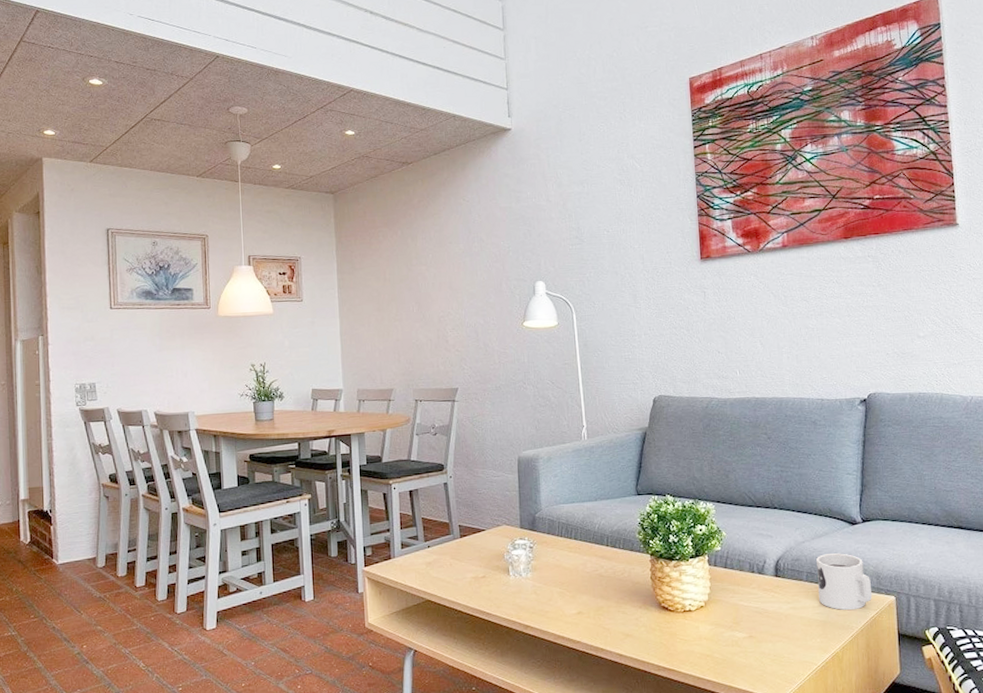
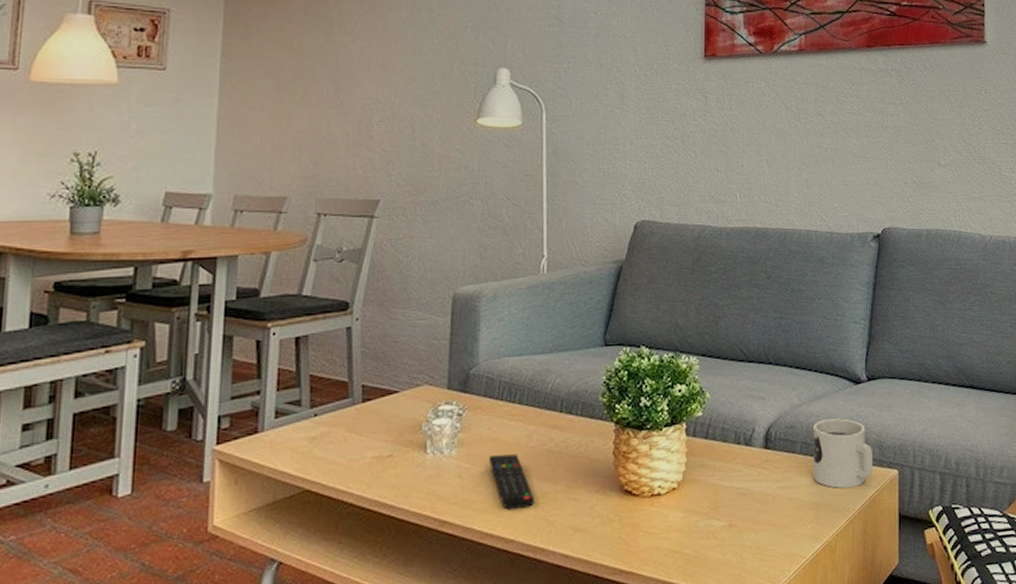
remote control: none [555,577,593,619] -> present [488,454,535,511]

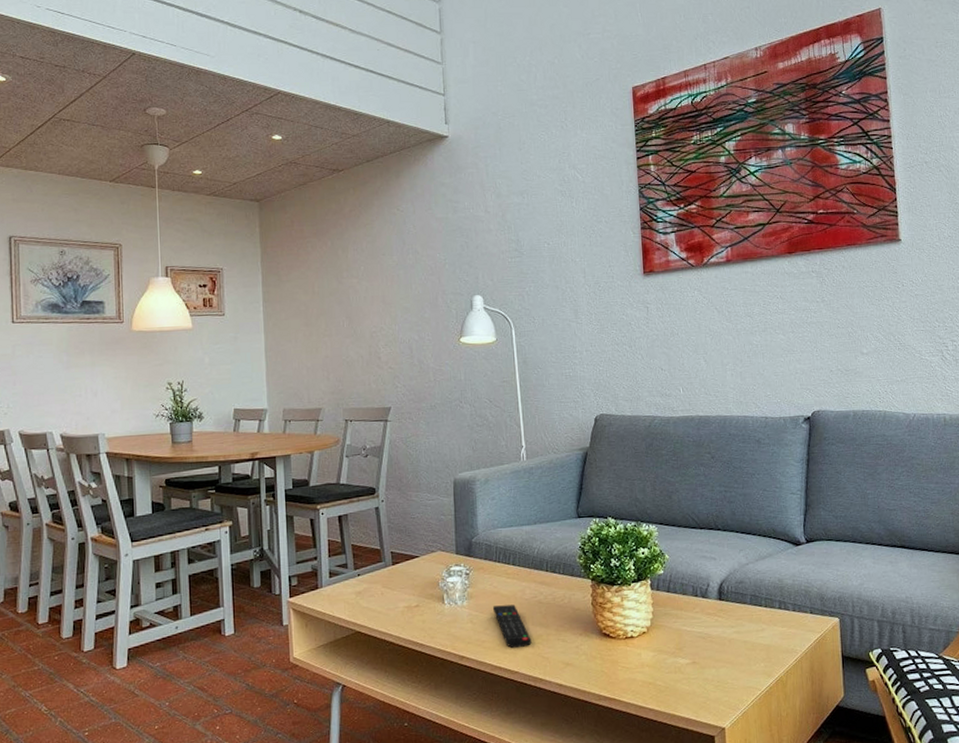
mug: present [813,418,872,489] -> none [760,575,816,634]

